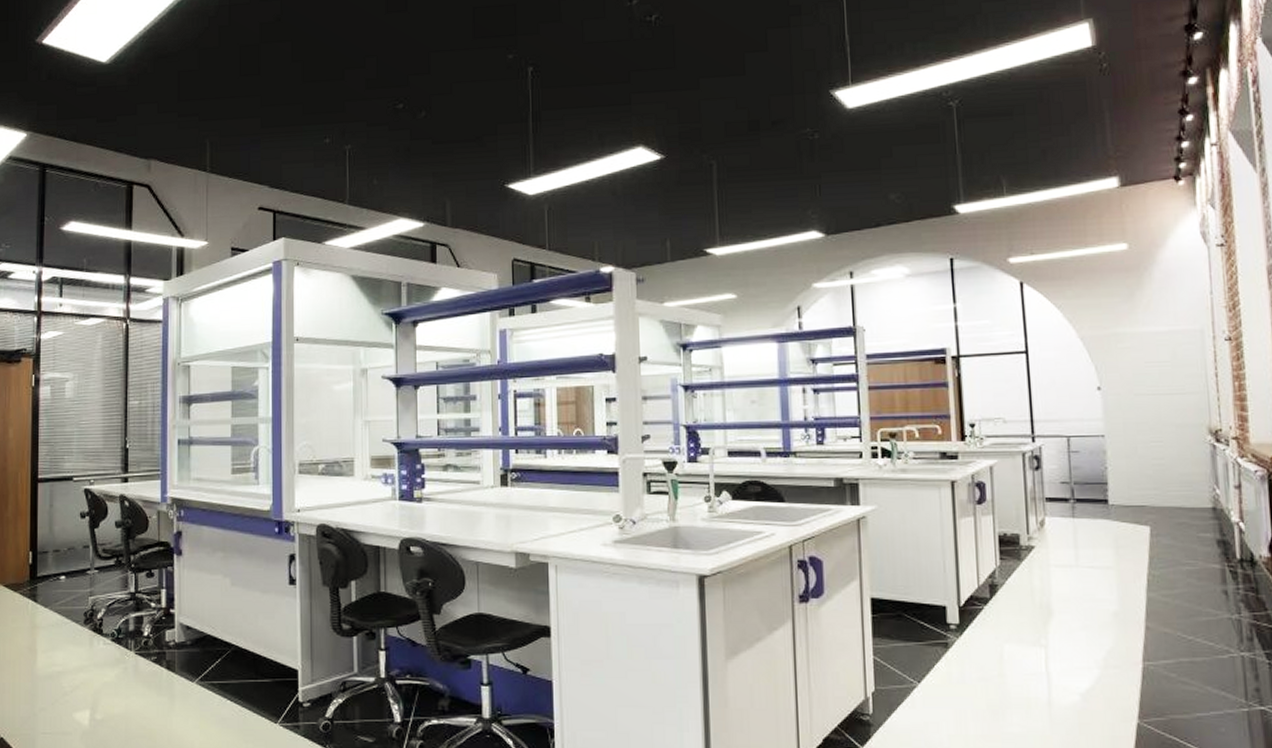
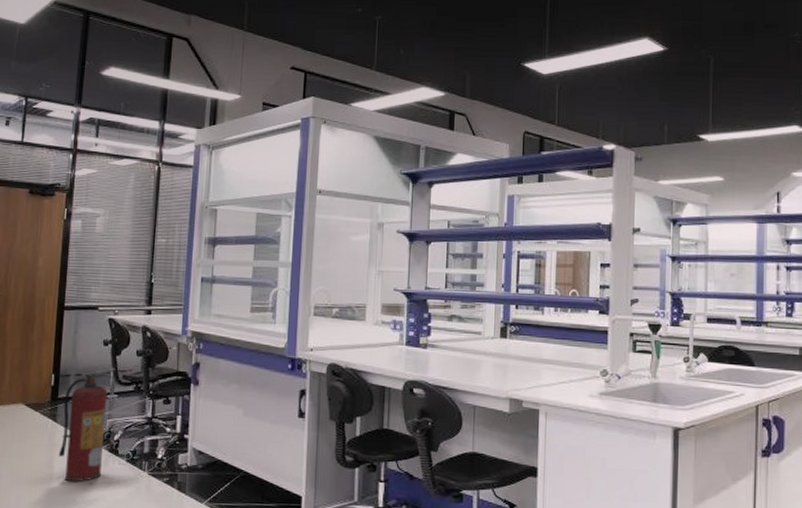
fire extinguisher: none [41,541,94,666] -> present [58,367,115,482]

